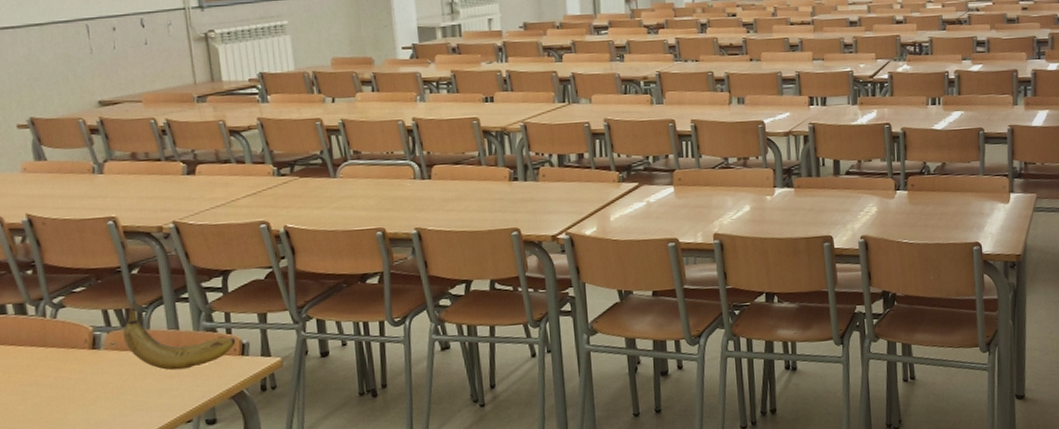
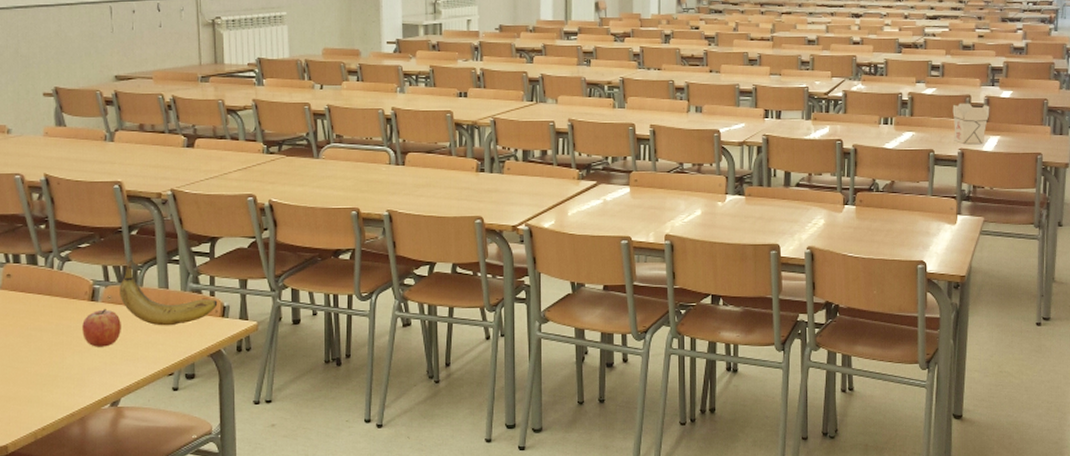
apple: none [84,355,129,399] -> present [82,308,121,347]
takeout container: none [1000,77,1038,120] -> present [952,103,990,145]

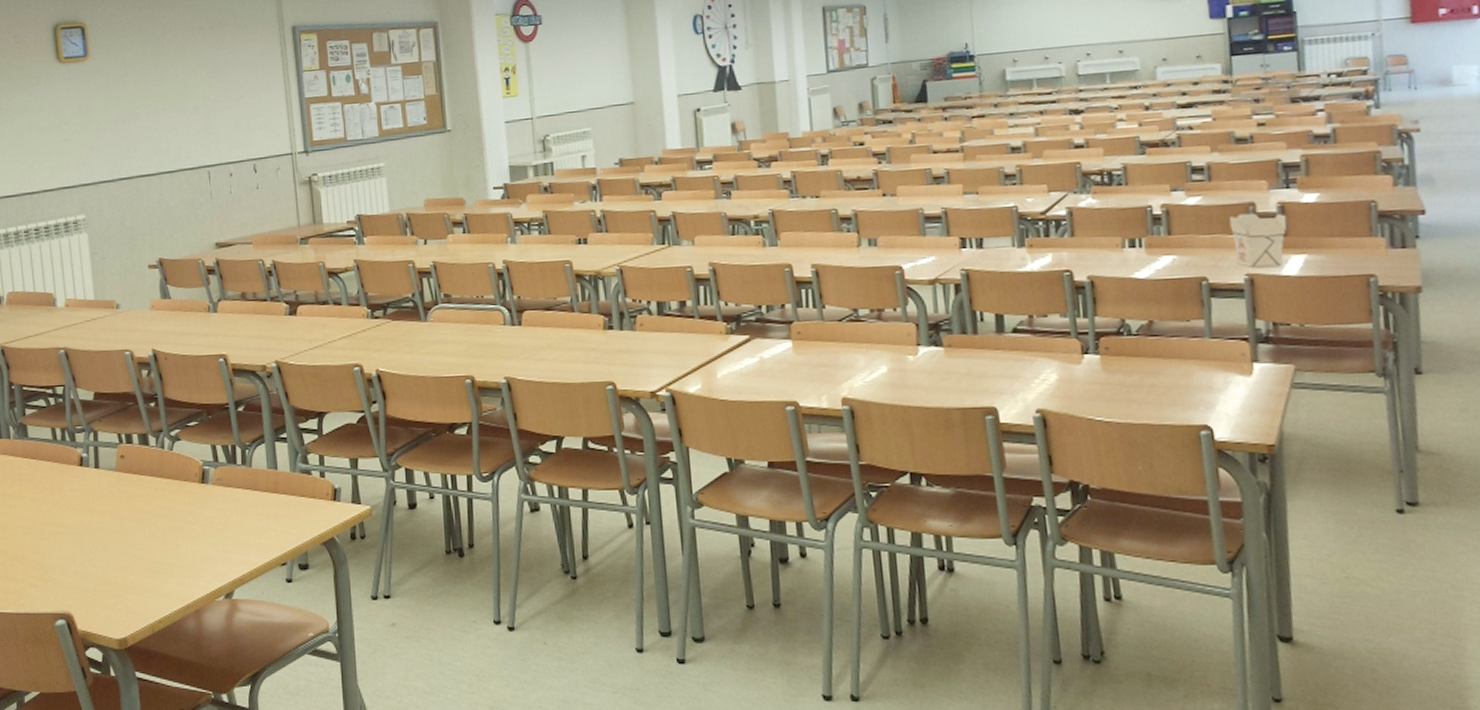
apple: present [82,308,121,347] -> none [194,490,232,533]
banana: present [119,260,218,326] -> none [228,439,329,511]

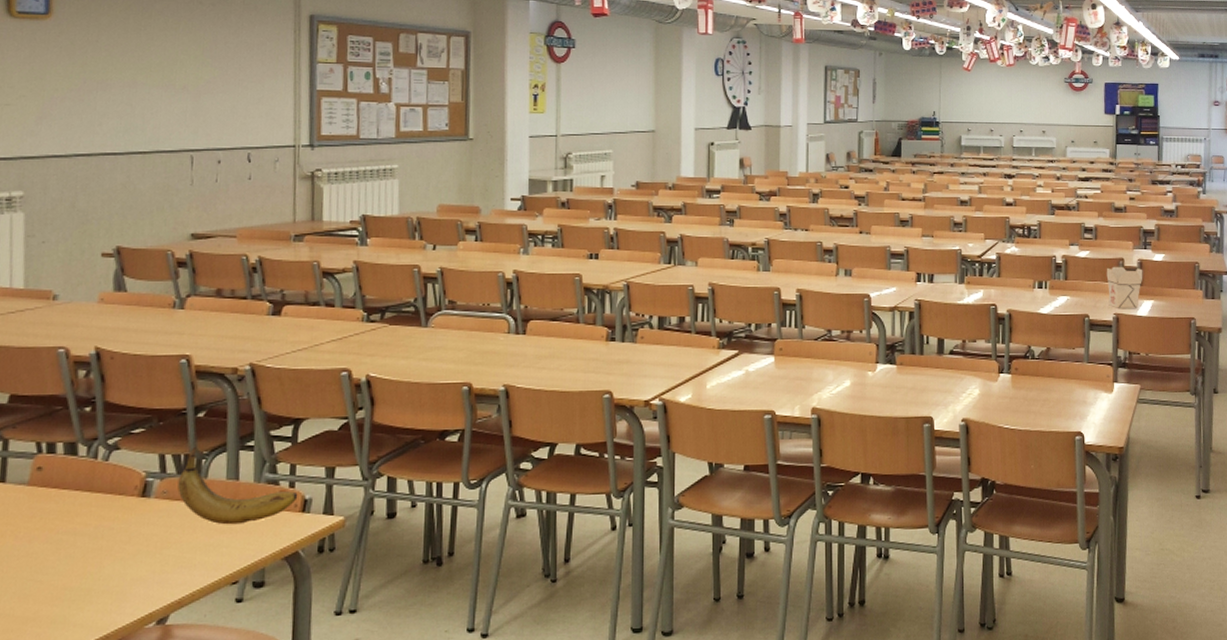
banana: none [228,439,329,511] -> present [177,447,298,525]

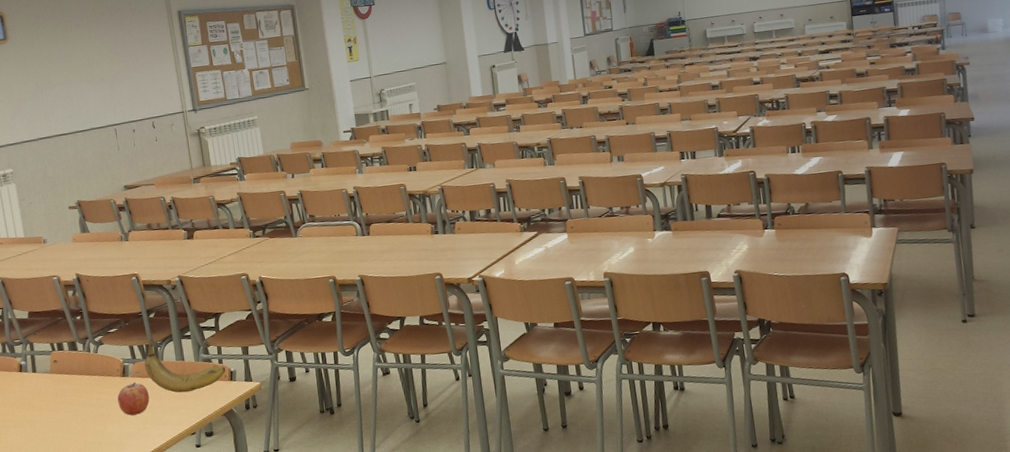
apple: none [127,505,177,553] -> present [117,381,150,416]
takeout container: present [1106,266,1143,309] -> none [854,124,891,163]

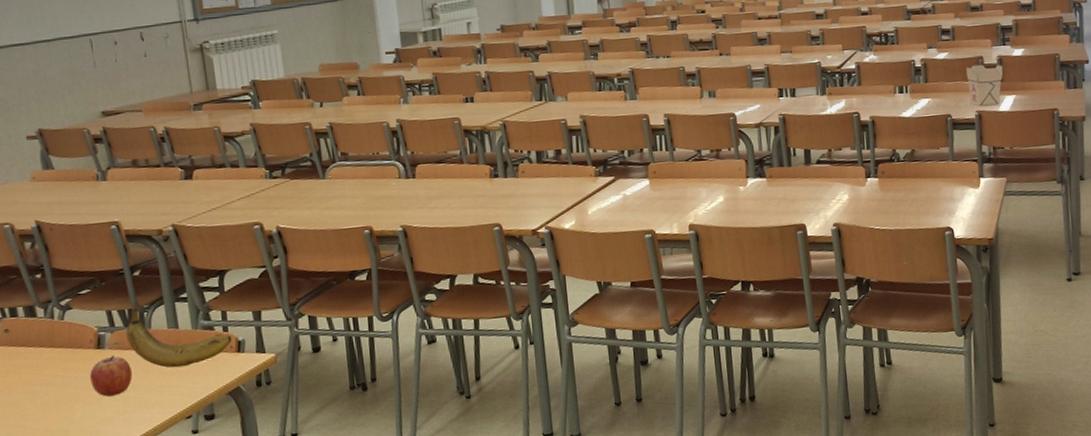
takeout container: none [854,124,891,163] -> present [965,64,1004,106]

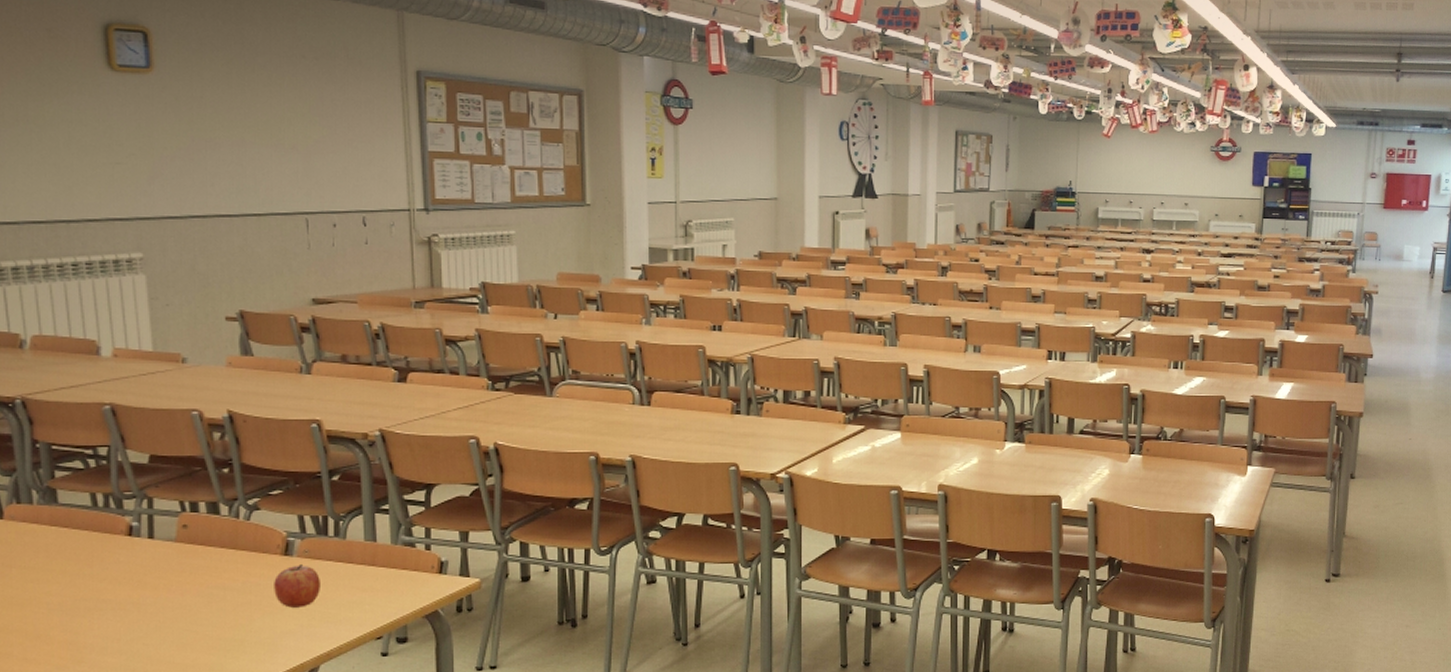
banana: present [126,302,232,368] -> none [318,509,434,584]
takeout container: present [965,64,1004,106] -> none [1245,347,1284,392]

